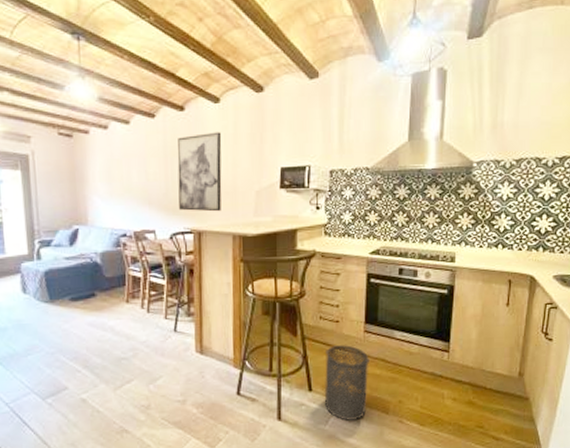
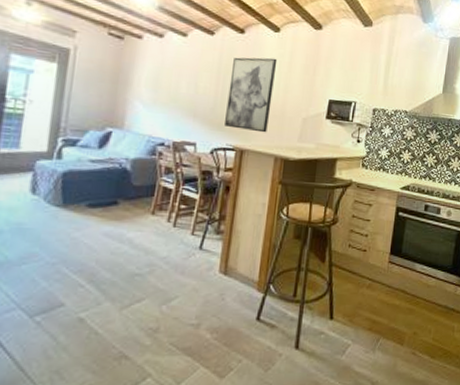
trash can: present [324,345,369,422] -> none [343,274,391,352]

